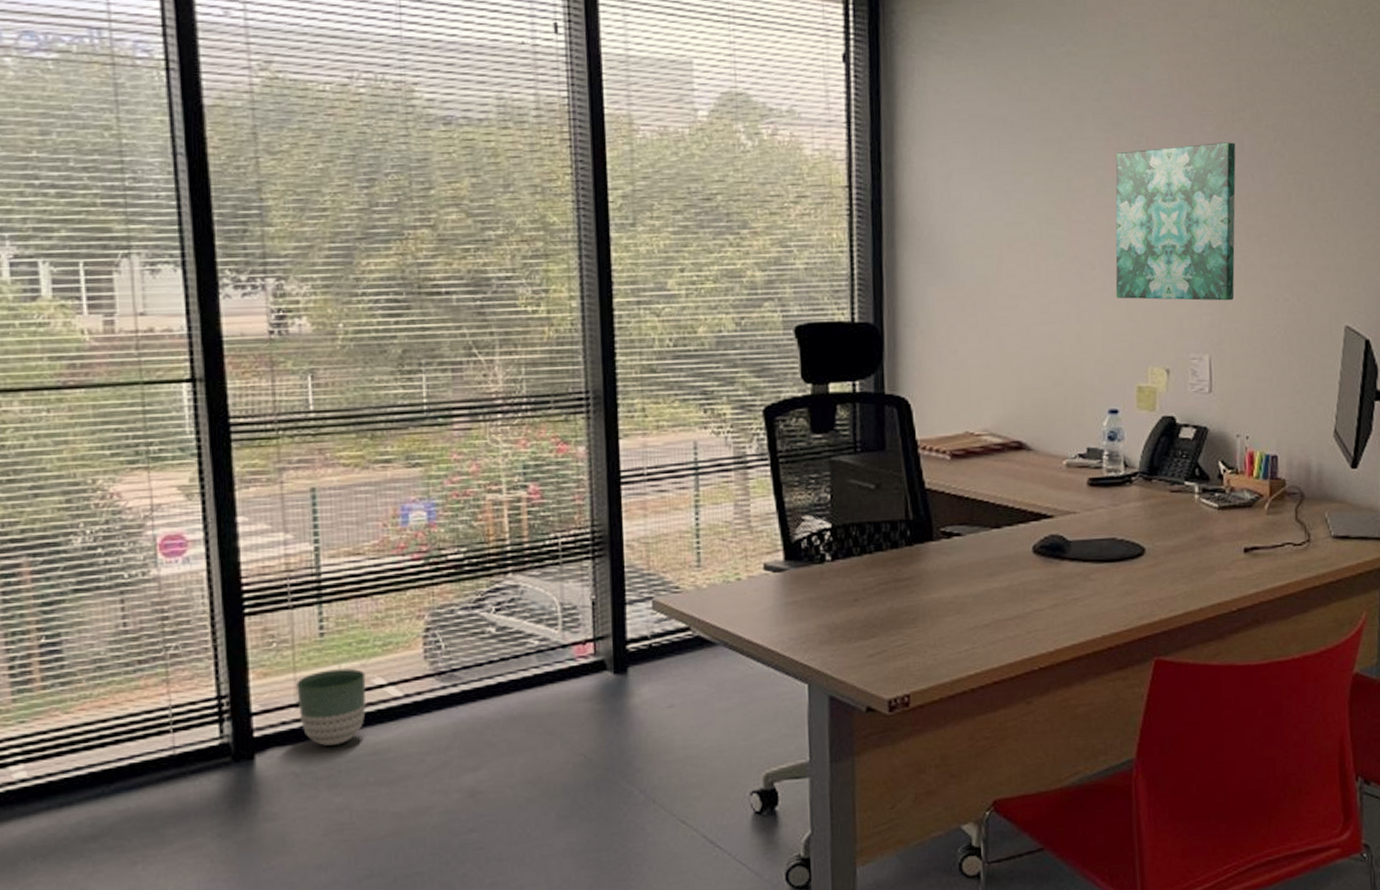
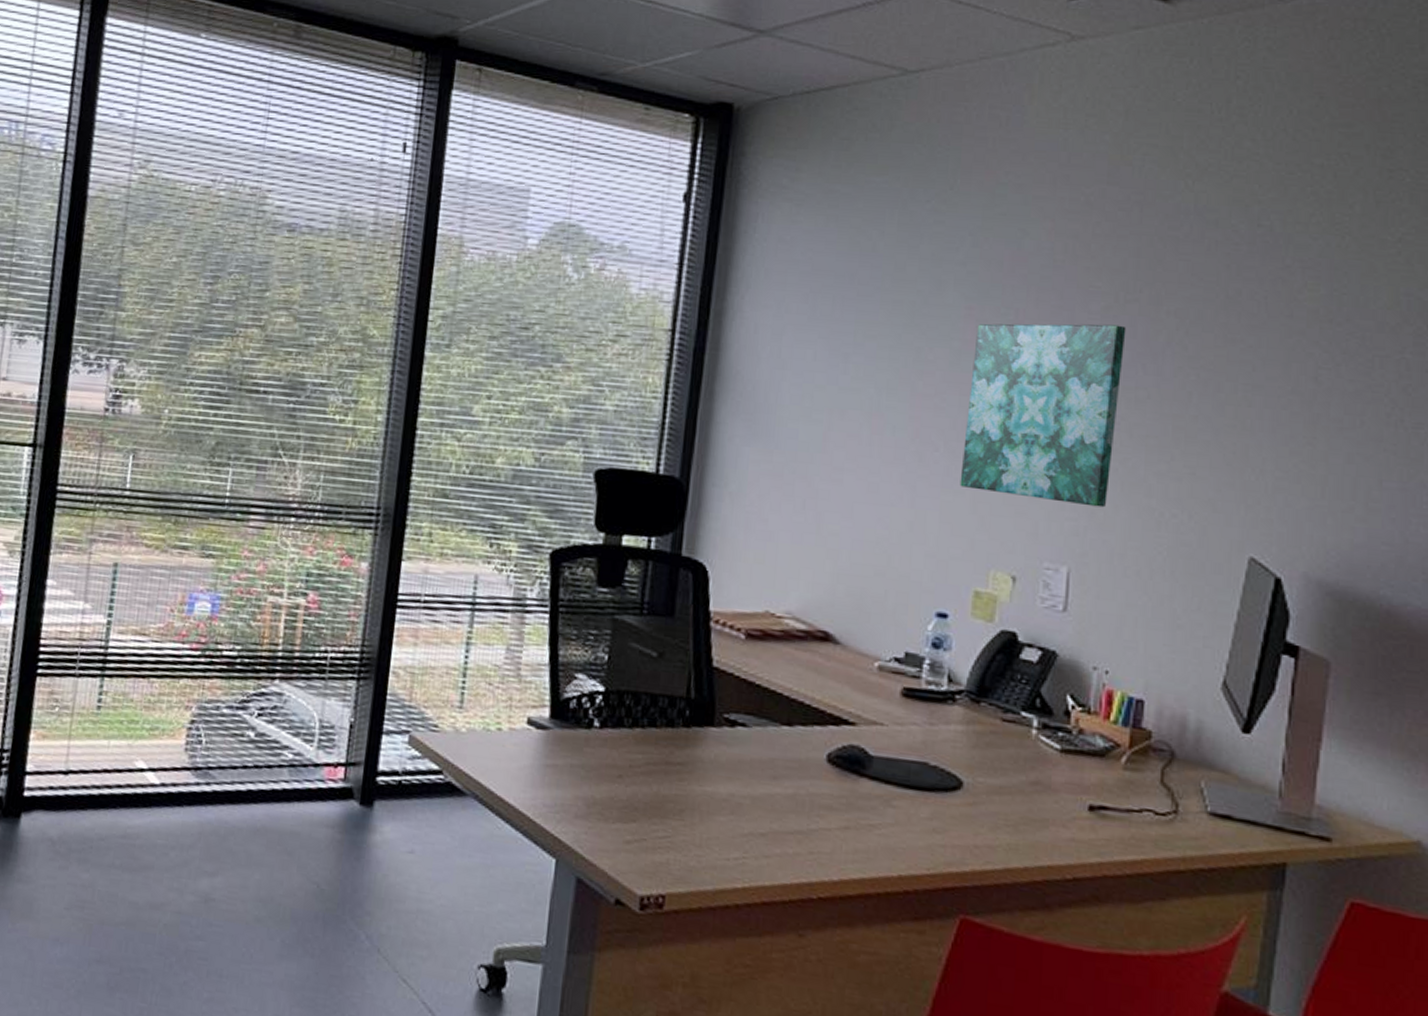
planter: present [296,668,366,746] -> none [66,743,130,821]

